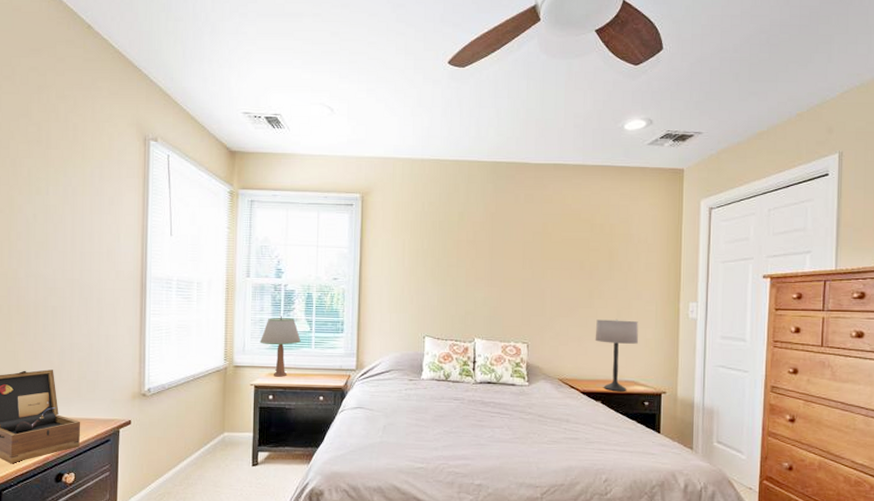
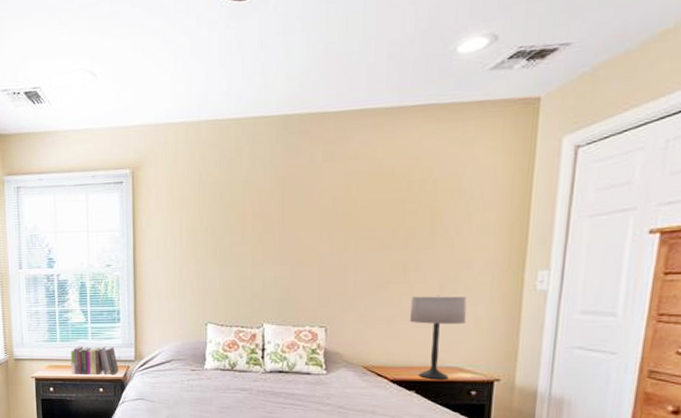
table lamp: present [260,316,301,377] -> none [37,307,77,369]
books: none [292,354,340,384] -> present [70,346,118,376]

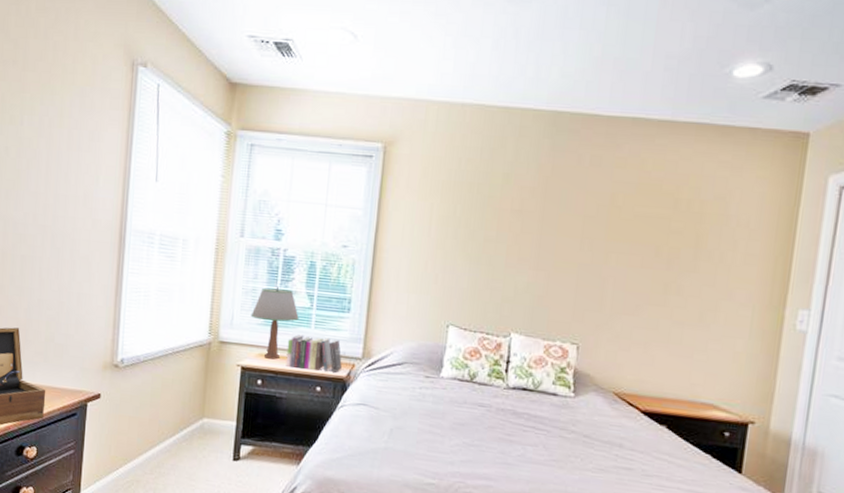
table lamp: none [37,307,77,369] -> present [250,286,299,360]
table lamp: present [409,295,467,379] -> none [666,322,726,416]

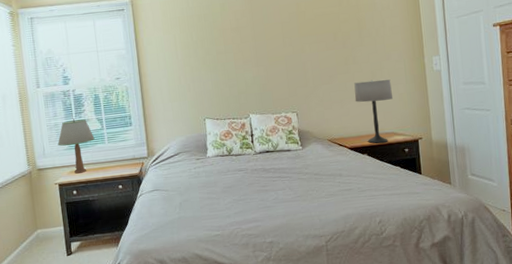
books: present [285,334,342,374] -> none [90,147,135,177]
table lamp: none [666,322,726,416] -> present [354,79,393,144]

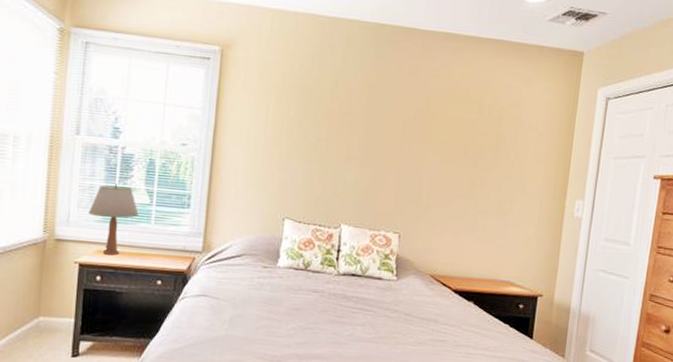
table lamp: present [354,79,393,144] -> none [472,212,521,292]

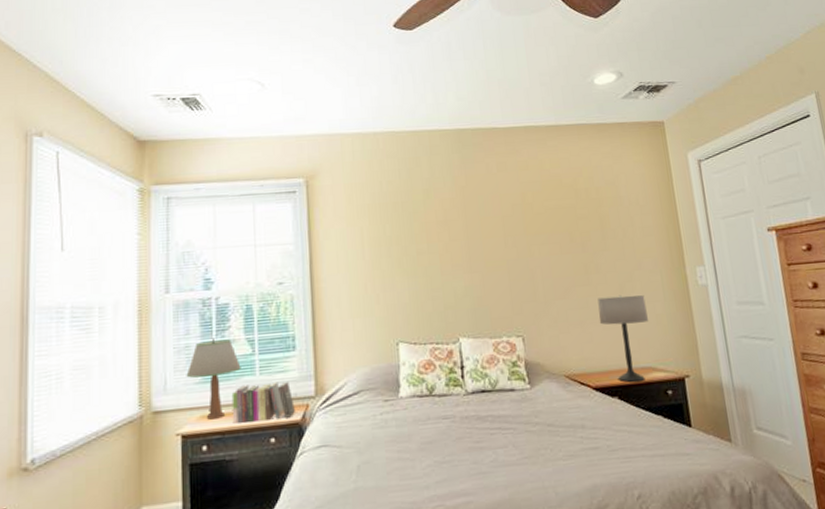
books: none [125,230,183,267] -> present [231,382,295,425]
table lamp: none [472,212,521,292] -> present [597,294,648,382]

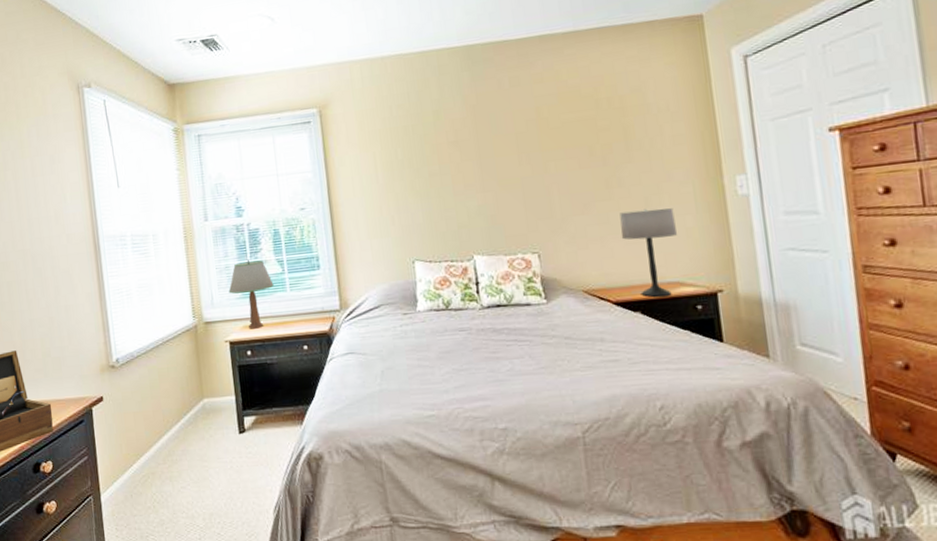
books: present [231,382,295,425] -> none [267,297,323,334]

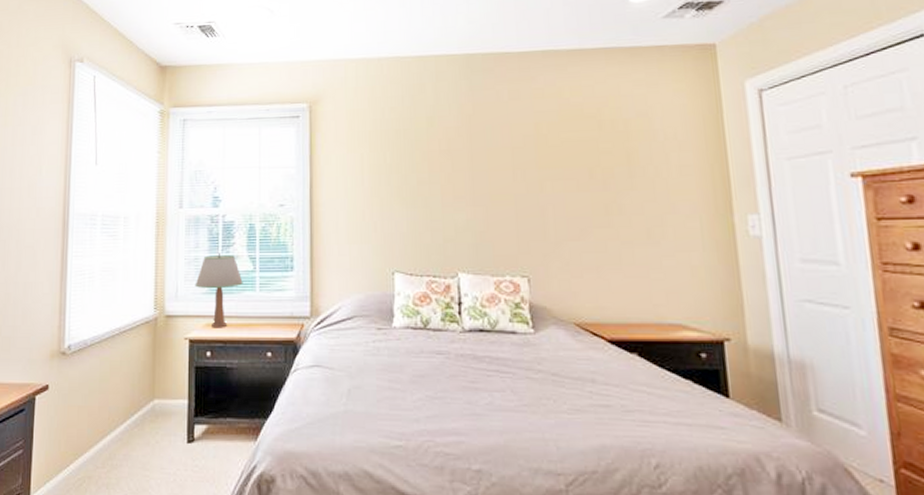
table lamp: present [619,208,677,297] -> none [619,240,681,338]

